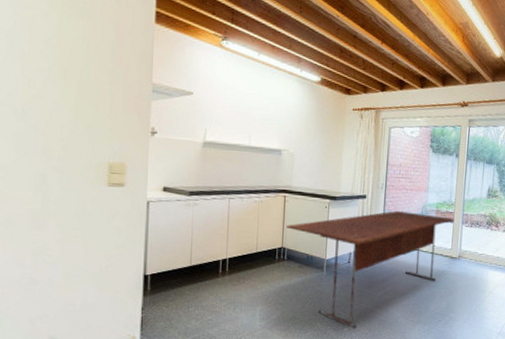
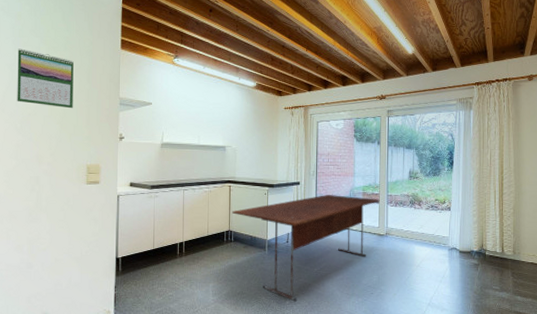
calendar: none [17,11,93,93] -> present [17,48,74,109]

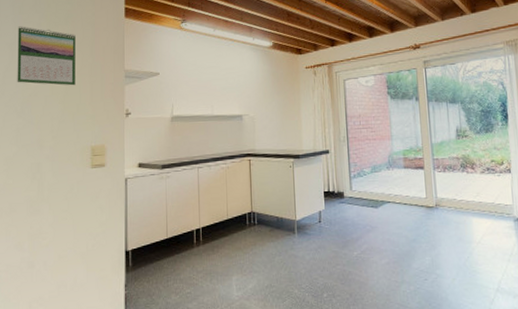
dining table: present [231,195,380,302] -> none [253,162,425,294]

